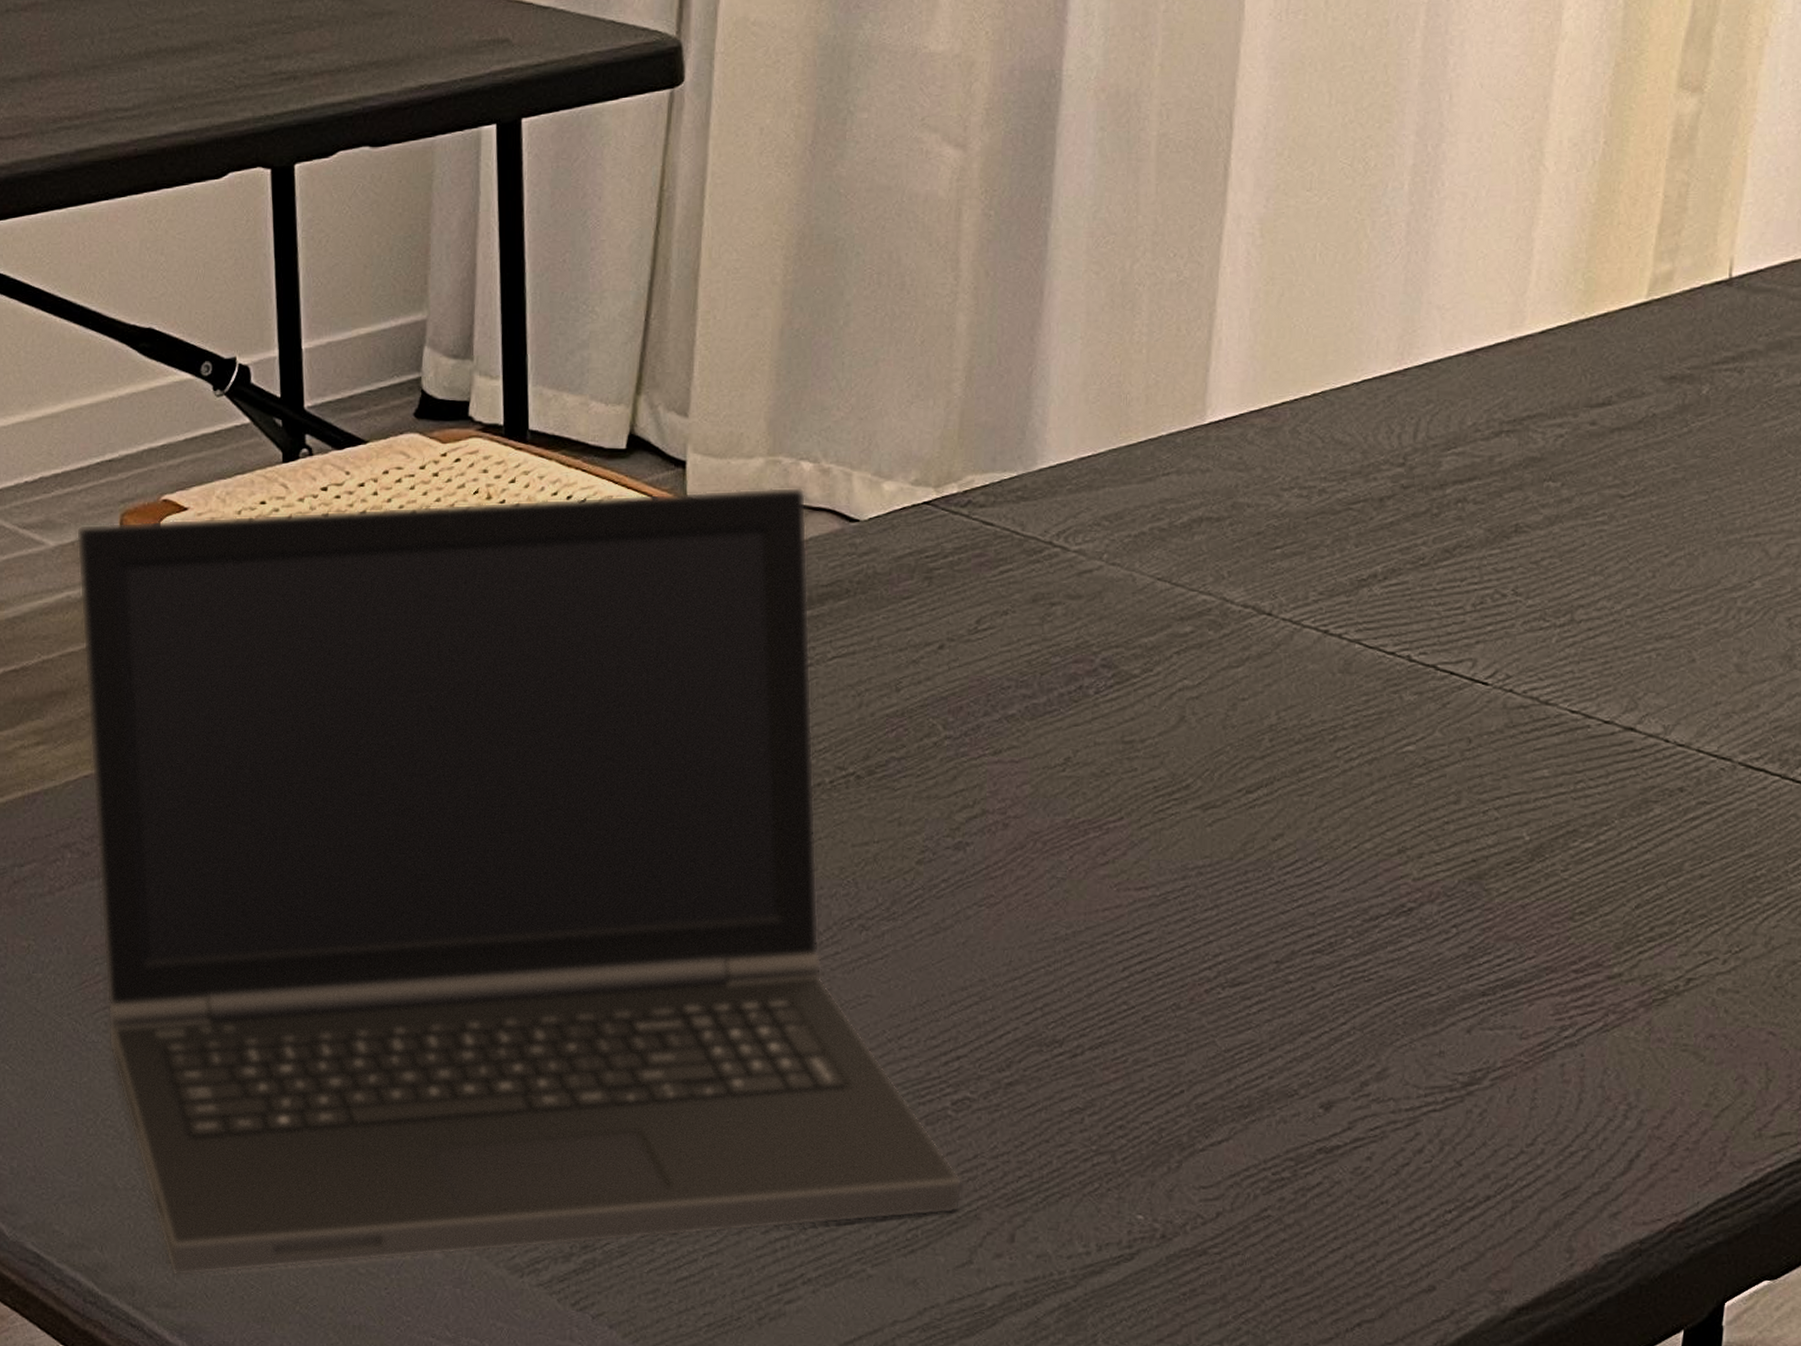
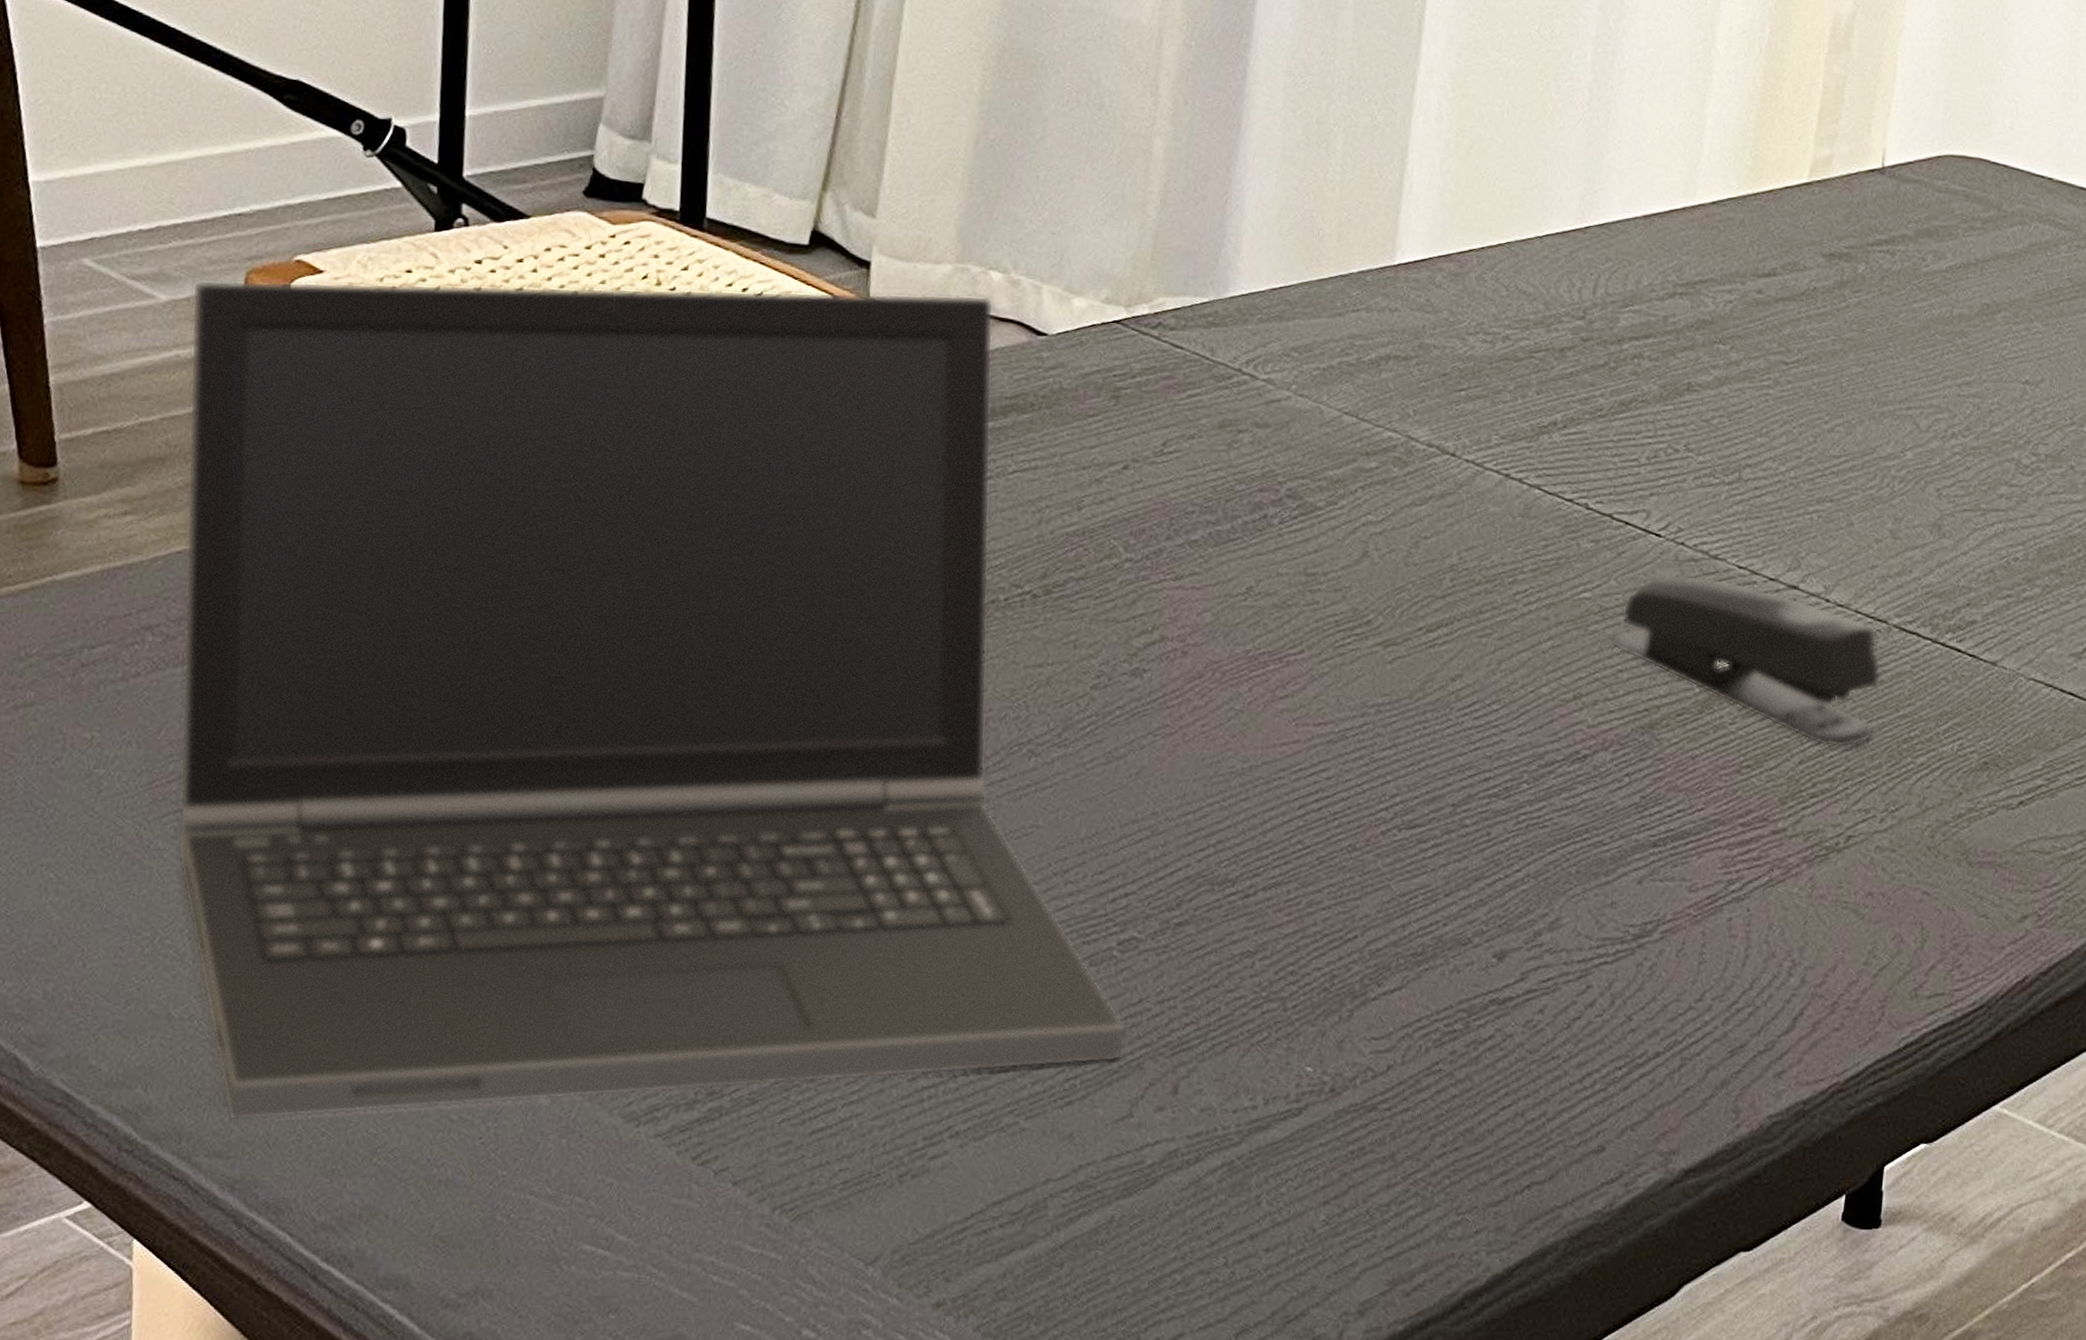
stapler: none [1435,722,1725,891] -> present [1610,574,1882,748]

